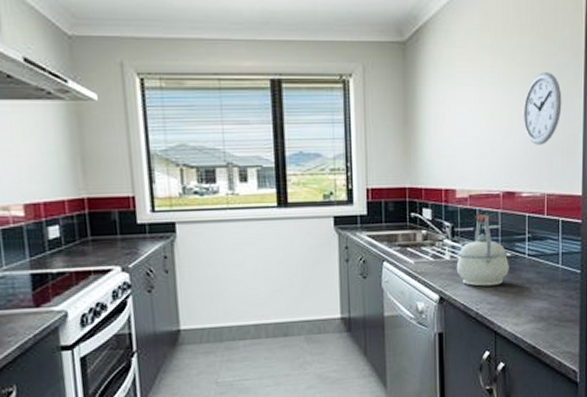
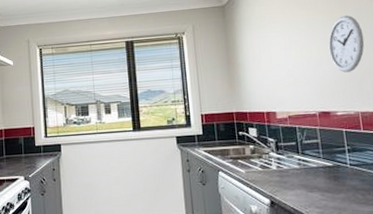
kettle: present [456,213,509,287] -> none [283,130,333,193]

